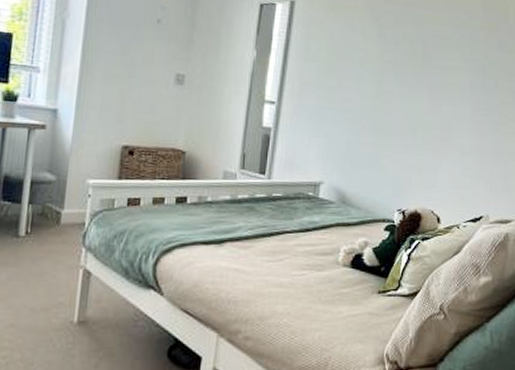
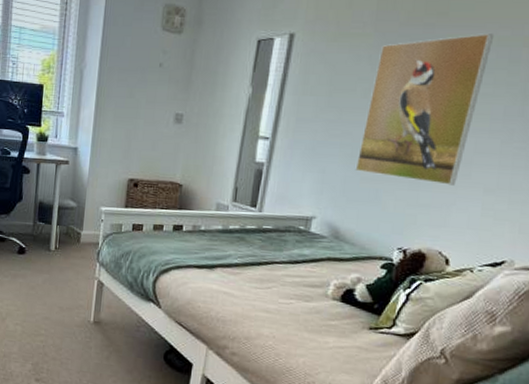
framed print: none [356,15,457,149] -> present [355,34,493,186]

